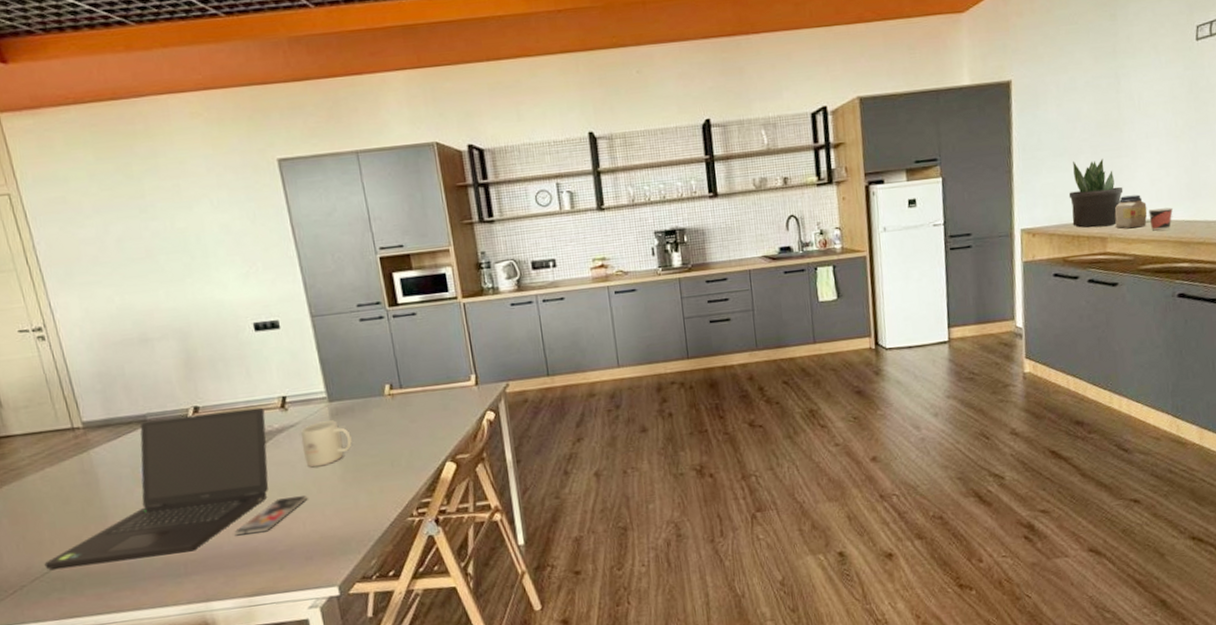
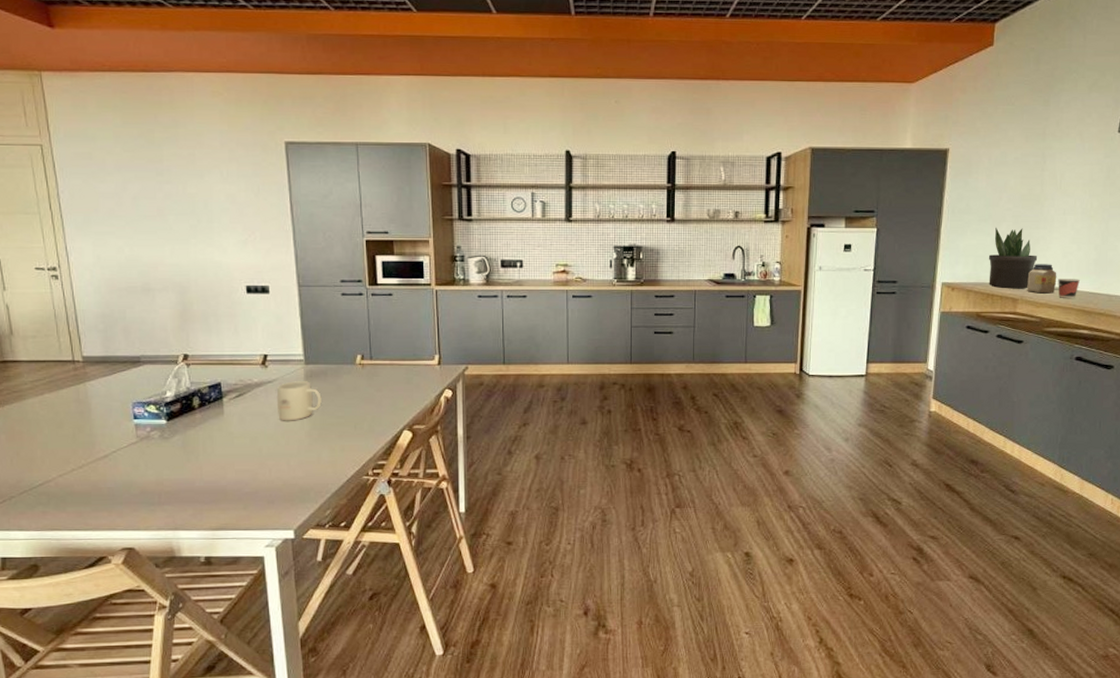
laptop: present [44,407,269,570] -> none [33,362,247,485]
smartphone: present [234,495,308,536] -> none [207,446,276,474]

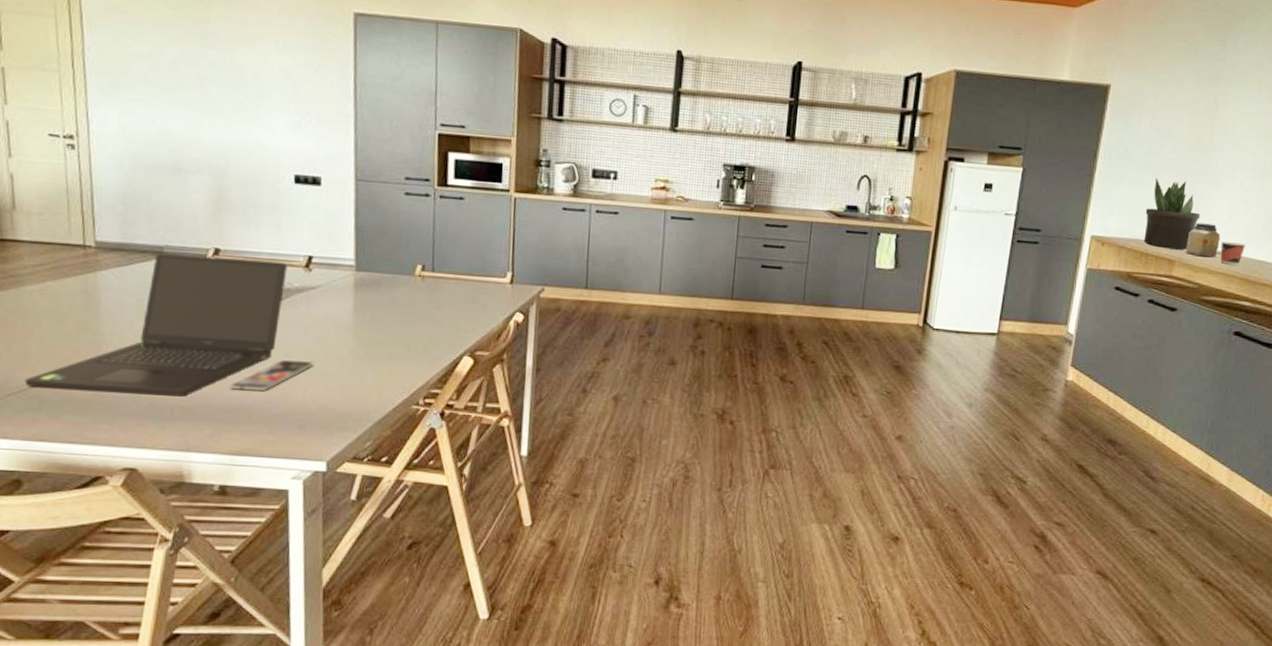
laptop: none [33,362,247,485] -> present [25,253,287,397]
smartphone: none [207,446,276,474] -> present [230,360,314,392]
mug: present [276,381,322,421] -> none [318,289,372,336]

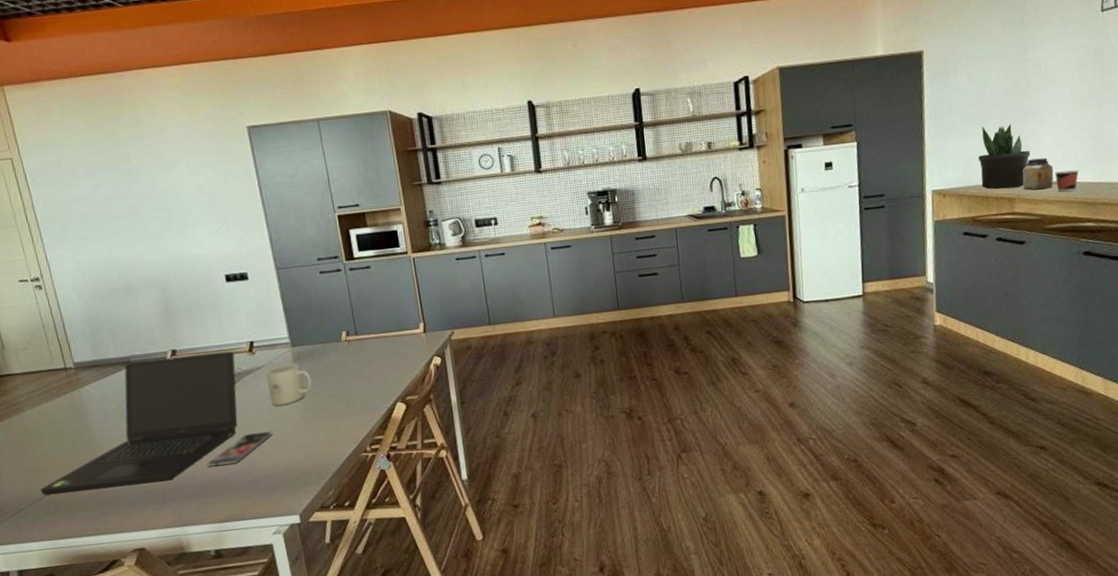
mug: none [318,289,372,336] -> present [267,363,313,406]

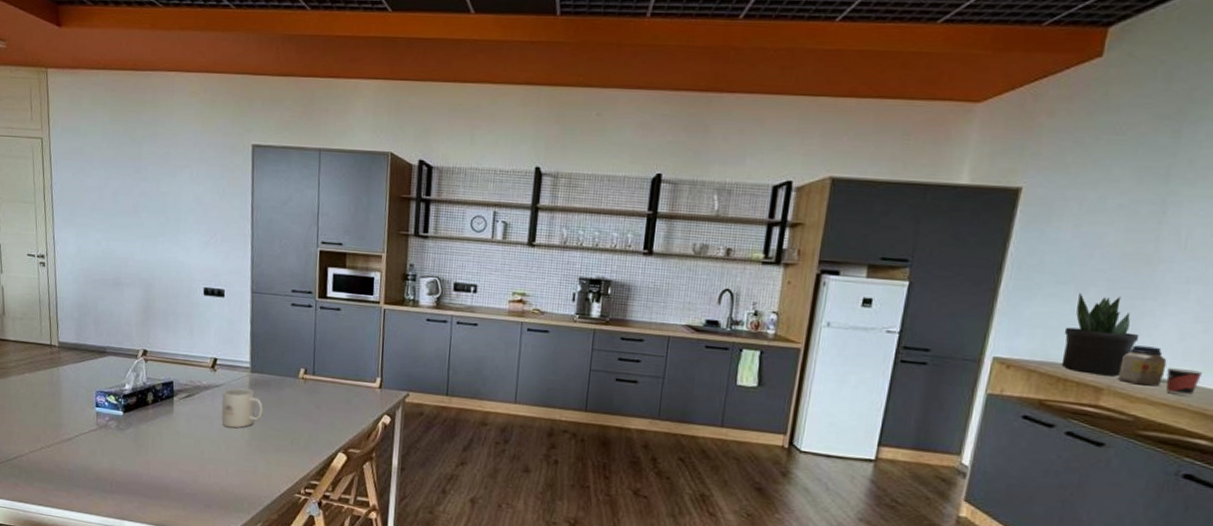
laptop: present [40,351,238,495] -> none [10,353,198,473]
smartphone: present [207,431,272,467] -> none [153,447,217,473]

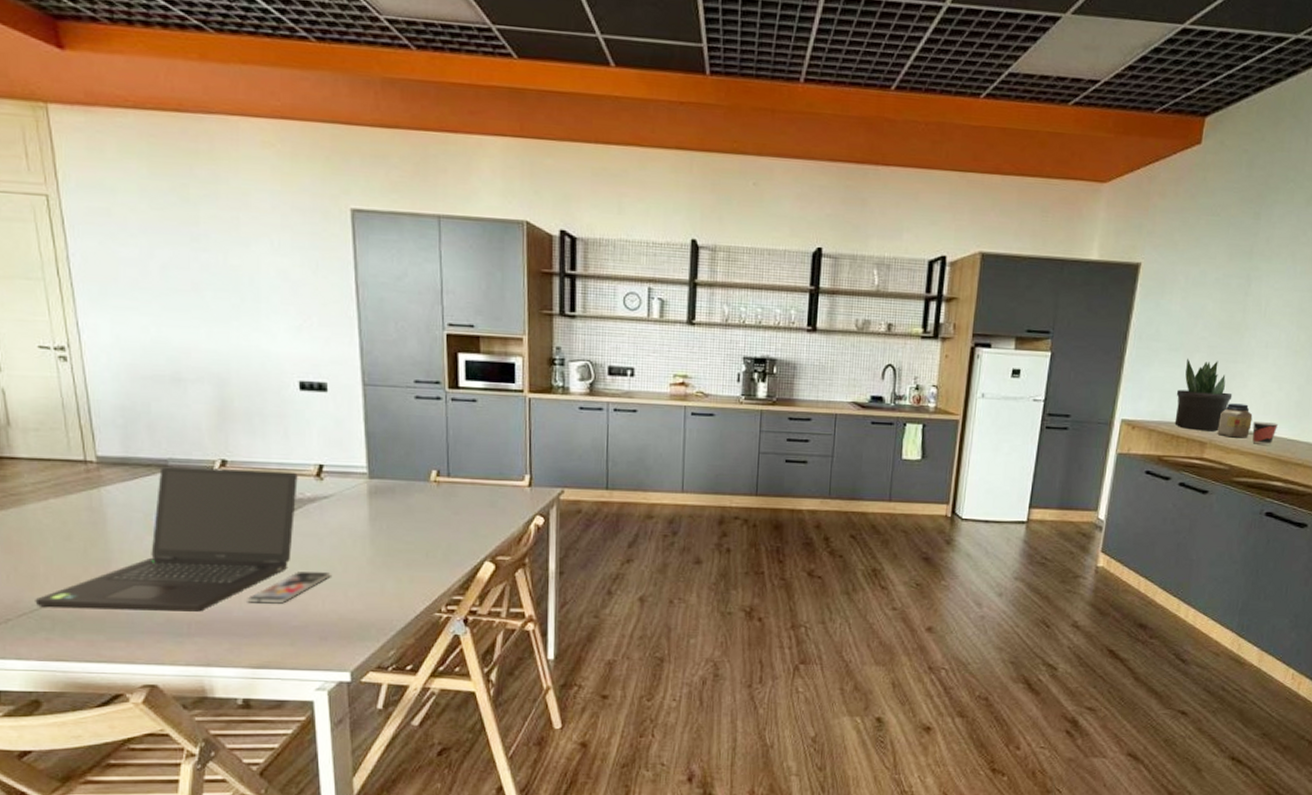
laptop: none [10,353,198,473] -> present [35,467,298,612]
smartphone: none [153,447,217,473] -> present [247,572,331,604]
mug: present [221,388,263,429] -> none [333,498,388,545]

